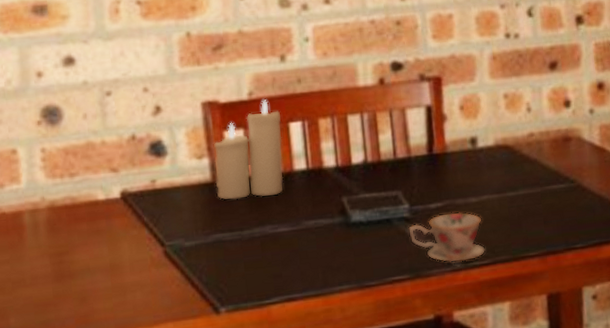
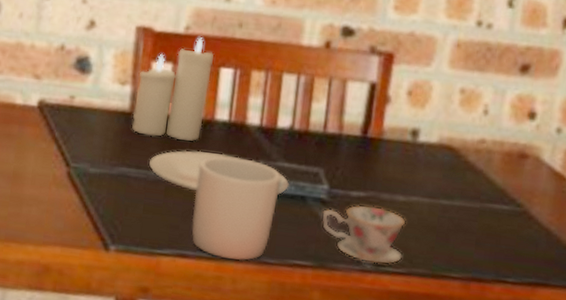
plate: none [241,198,374,239] -> present [149,150,289,196]
mug: none [288,198,367,292] -> present [191,156,281,261]

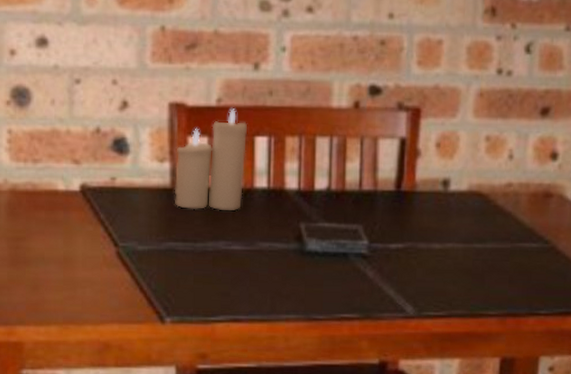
plate: present [149,150,289,196] -> none [195,219,330,258]
mug: present [191,156,281,261] -> none [241,222,323,320]
teacup: present [321,205,406,264] -> none [364,256,443,309]

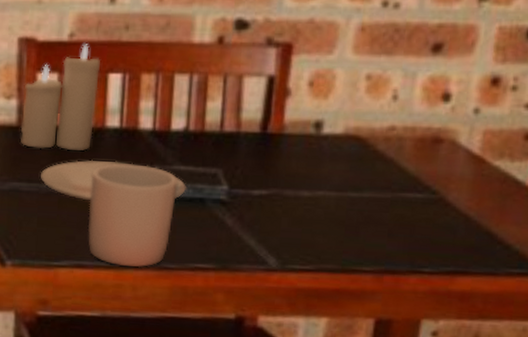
plate: none [195,219,330,258] -> present [41,160,186,201]
mug: none [241,222,323,320] -> present [87,164,178,268]

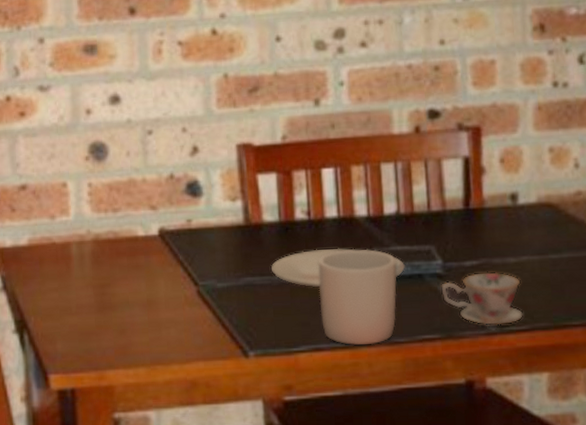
candle: present [20,44,100,152] -> none [246,144,314,244]
teacup: none [222,203,312,262] -> present [441,272,523,325]

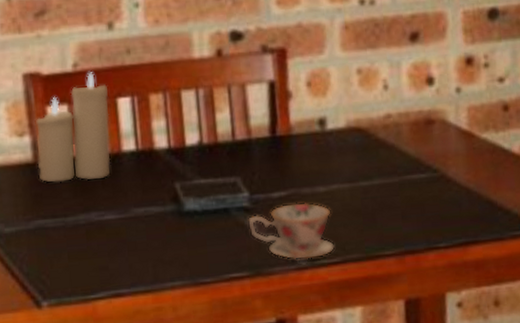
candle: none [246,144,314,244] -> present [35,72,111,183]
plate: present [271,248,405,288] -> none [65,183,210,228]
mug: present [318,249,397,345] -> none [115,183,202,288]

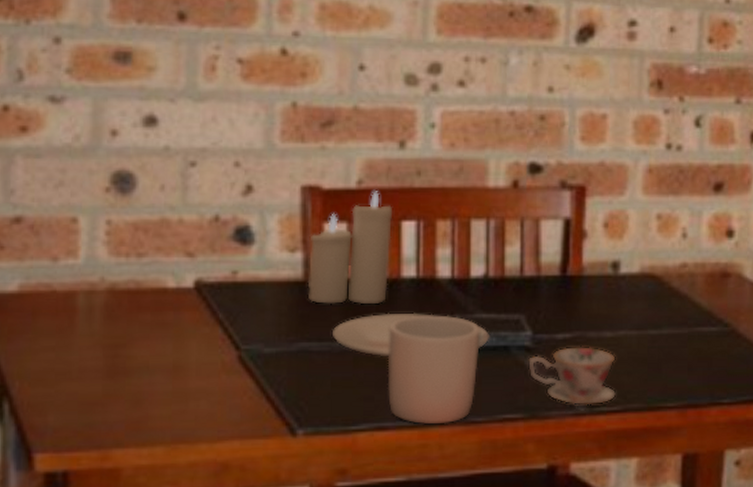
plate: none [65,183,210,228] -> present [333,312,489,357]
mug: none [115,183,202,288] -> present [387,315,480,424]

